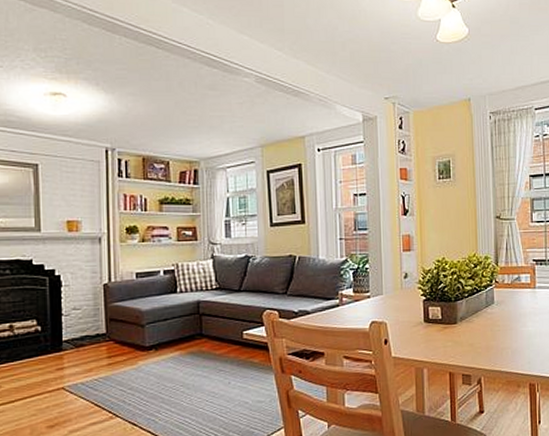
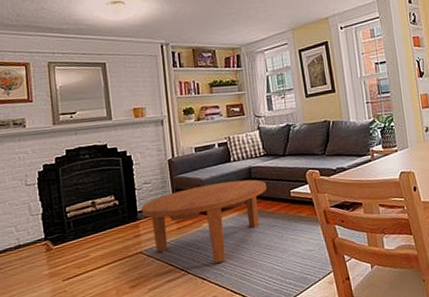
coffee table: none [67,315,216,409] -> present [141,179,266,264]

